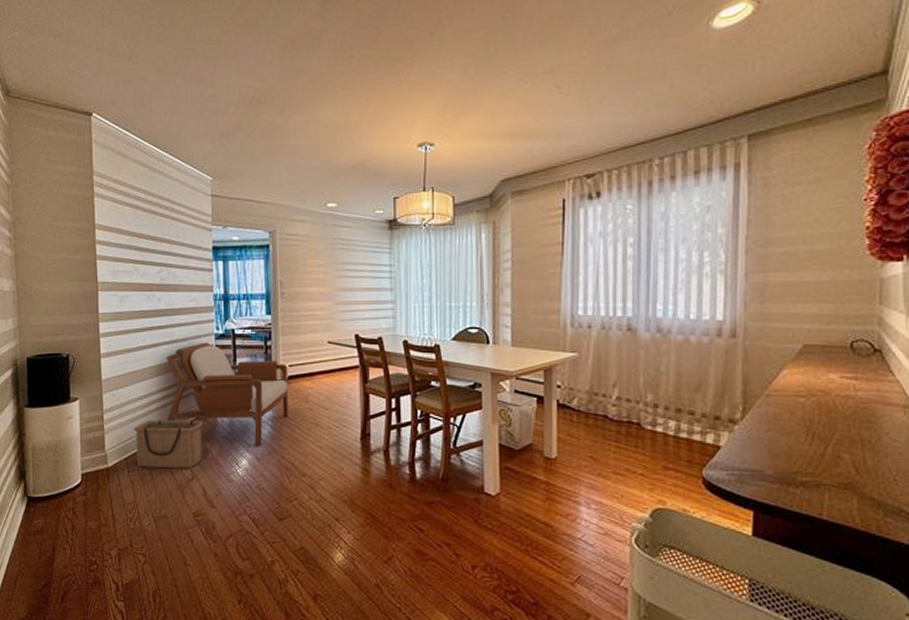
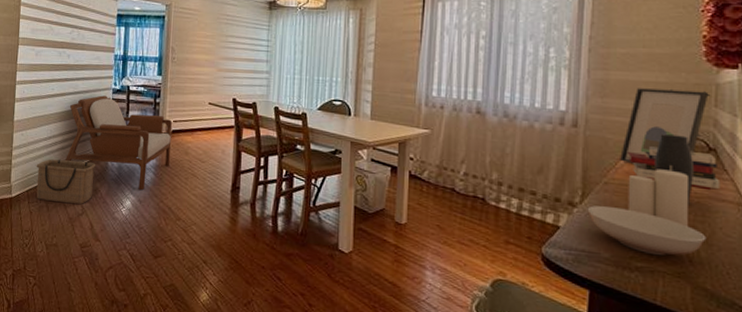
bowl: none [749,421,873,467] -> present [587,205,707,255]
picture frame: none [782,286,875,373] -> present [620,88,711,165]
books: none [789,352,886,395] -> present [627,146,721,191]
candle: none [790,371,853,436] -> present [627,165,688,228]
vase: none [818,338,860,410] -> present [654,134,695,204]

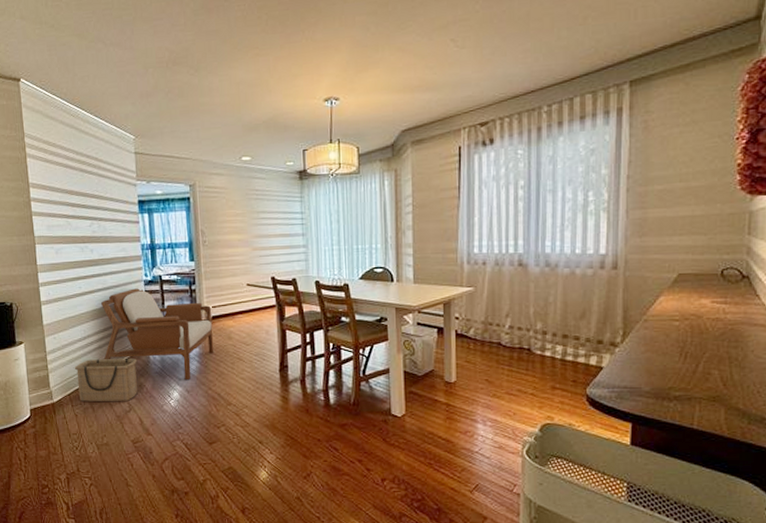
bowl: present [587,205,707,255] -> none [628,343,739,383]
picture frame: present [620,88,711,165] -> none [659,219,744,299]
books: present [627,146,721,191] -> none [665,280,753,317]
candle: present [627,165,688,228] -> none [666,296,723,354]
vase: present [654,134,695,204] -> none [691,266,729,331]

